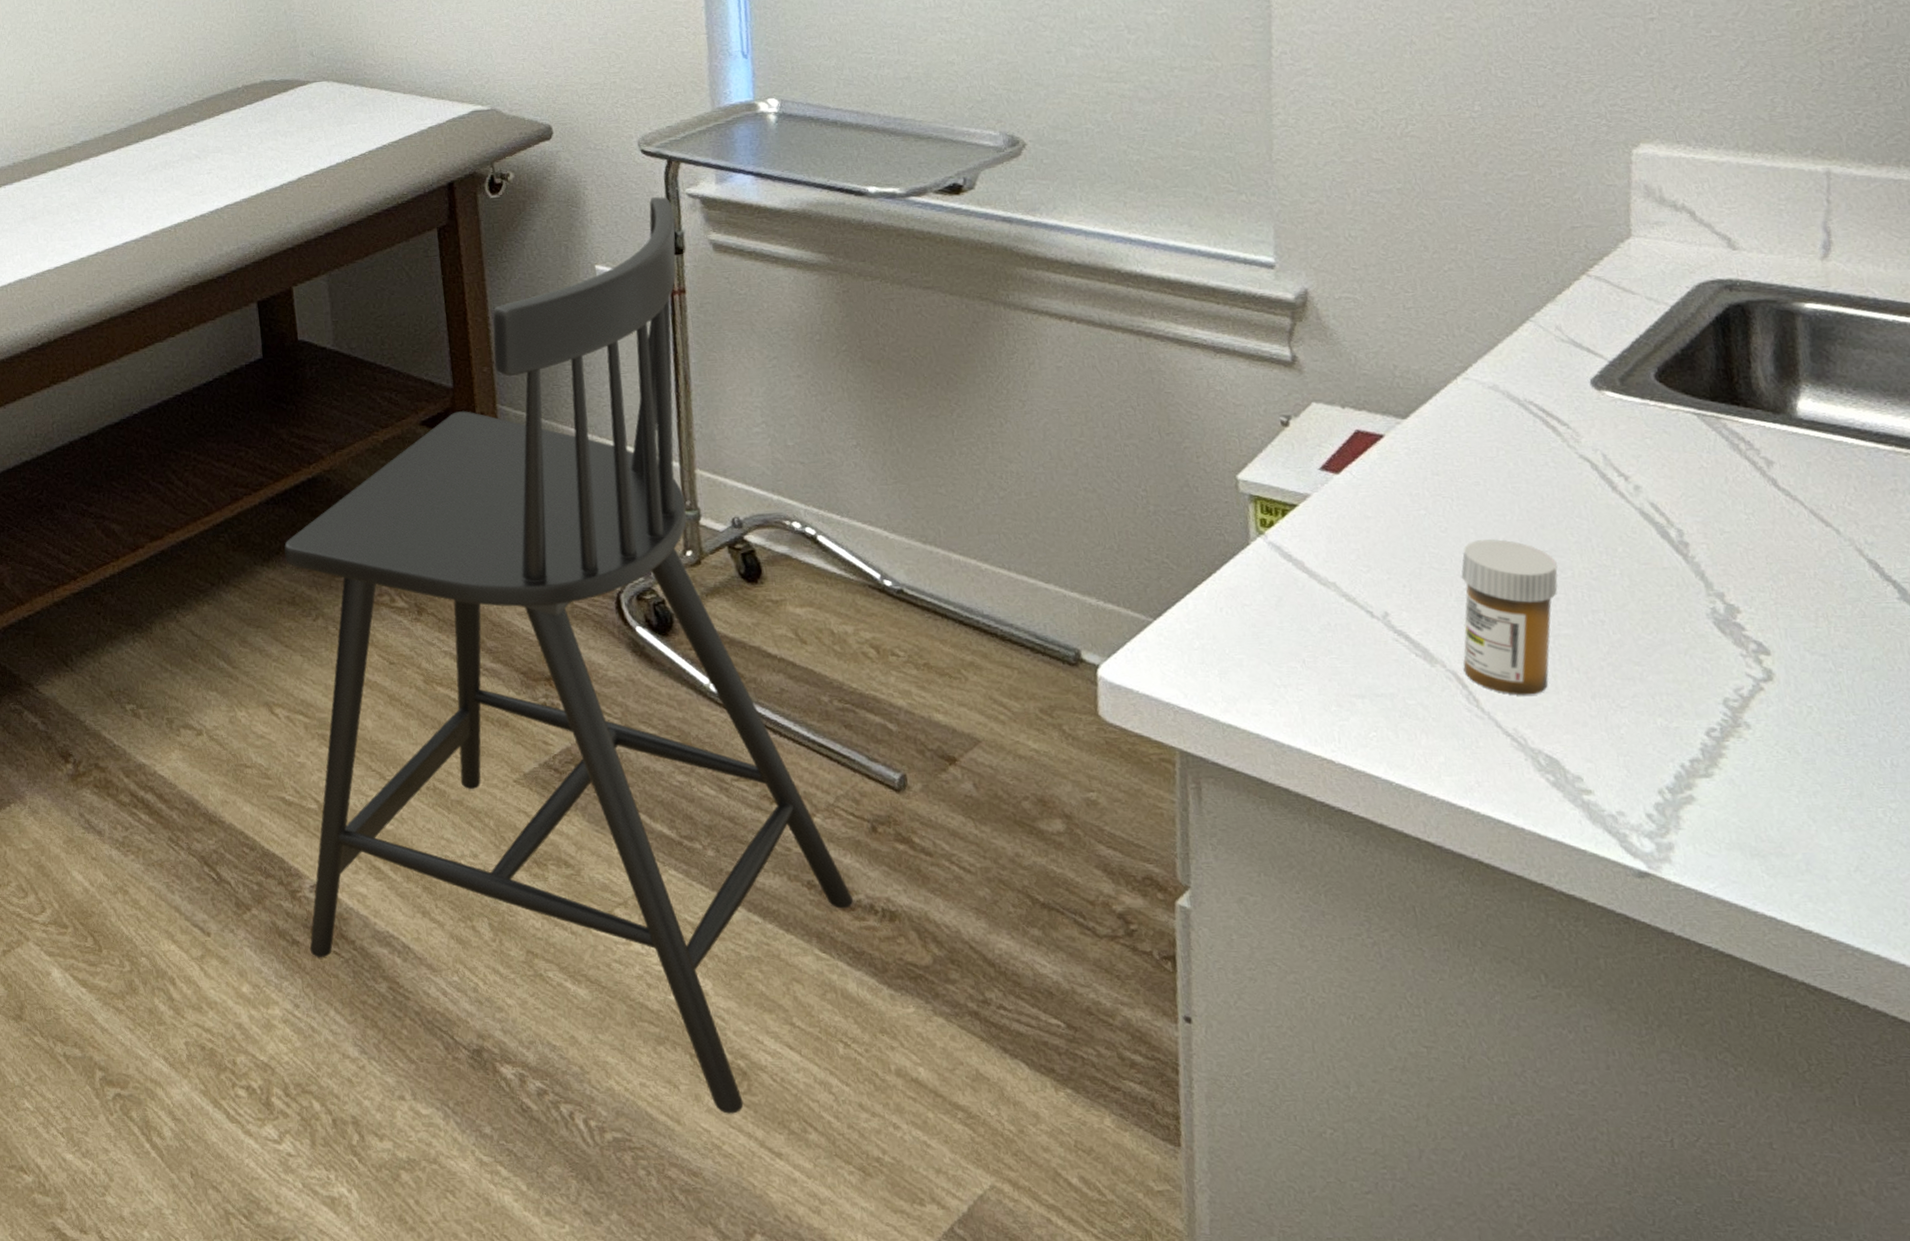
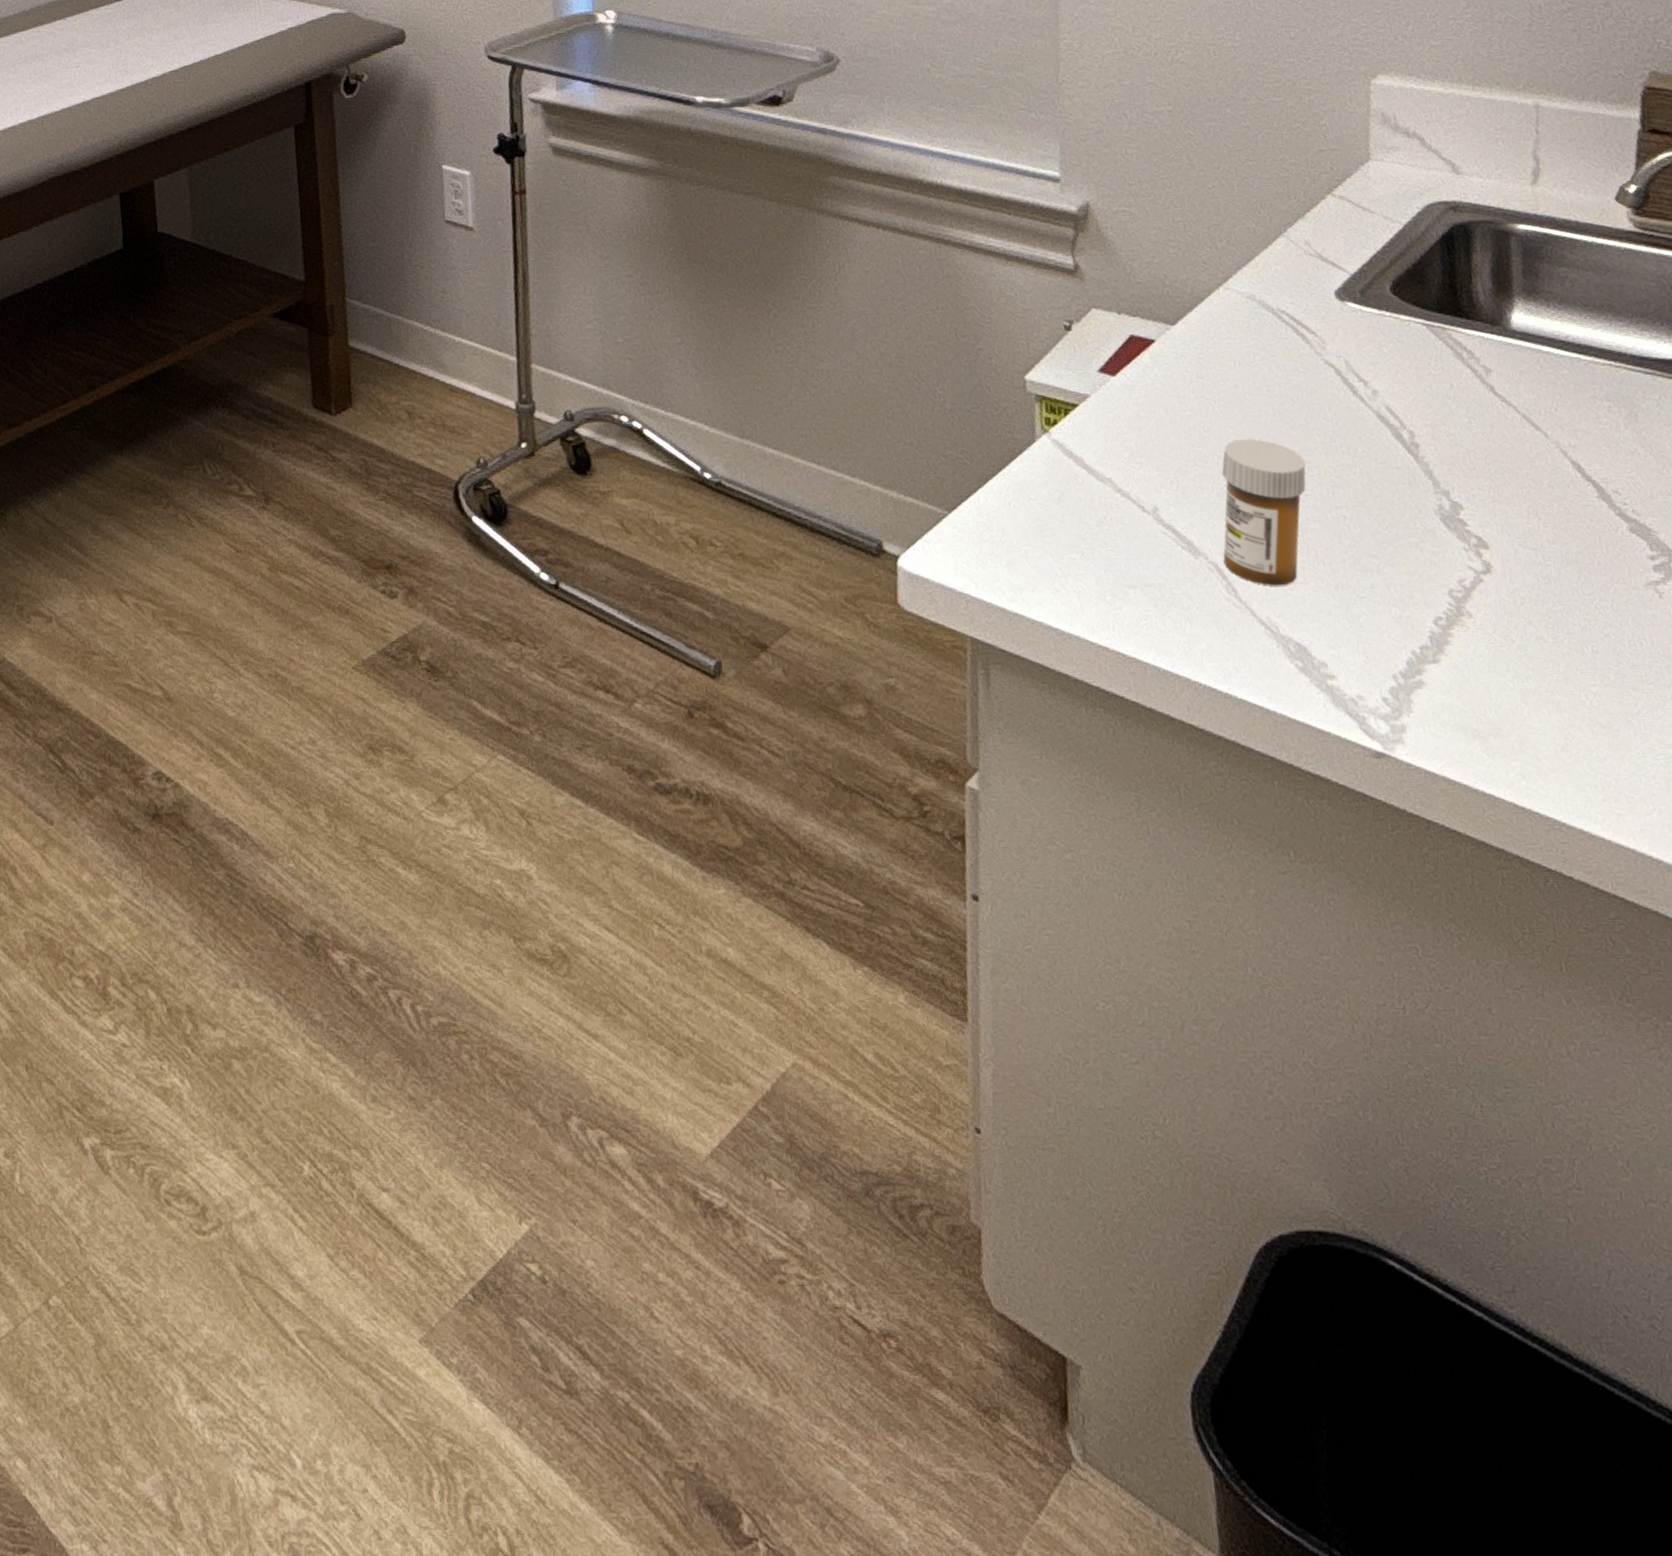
chair: present [284,197,854,1114] -> none [138,101,670,997]

